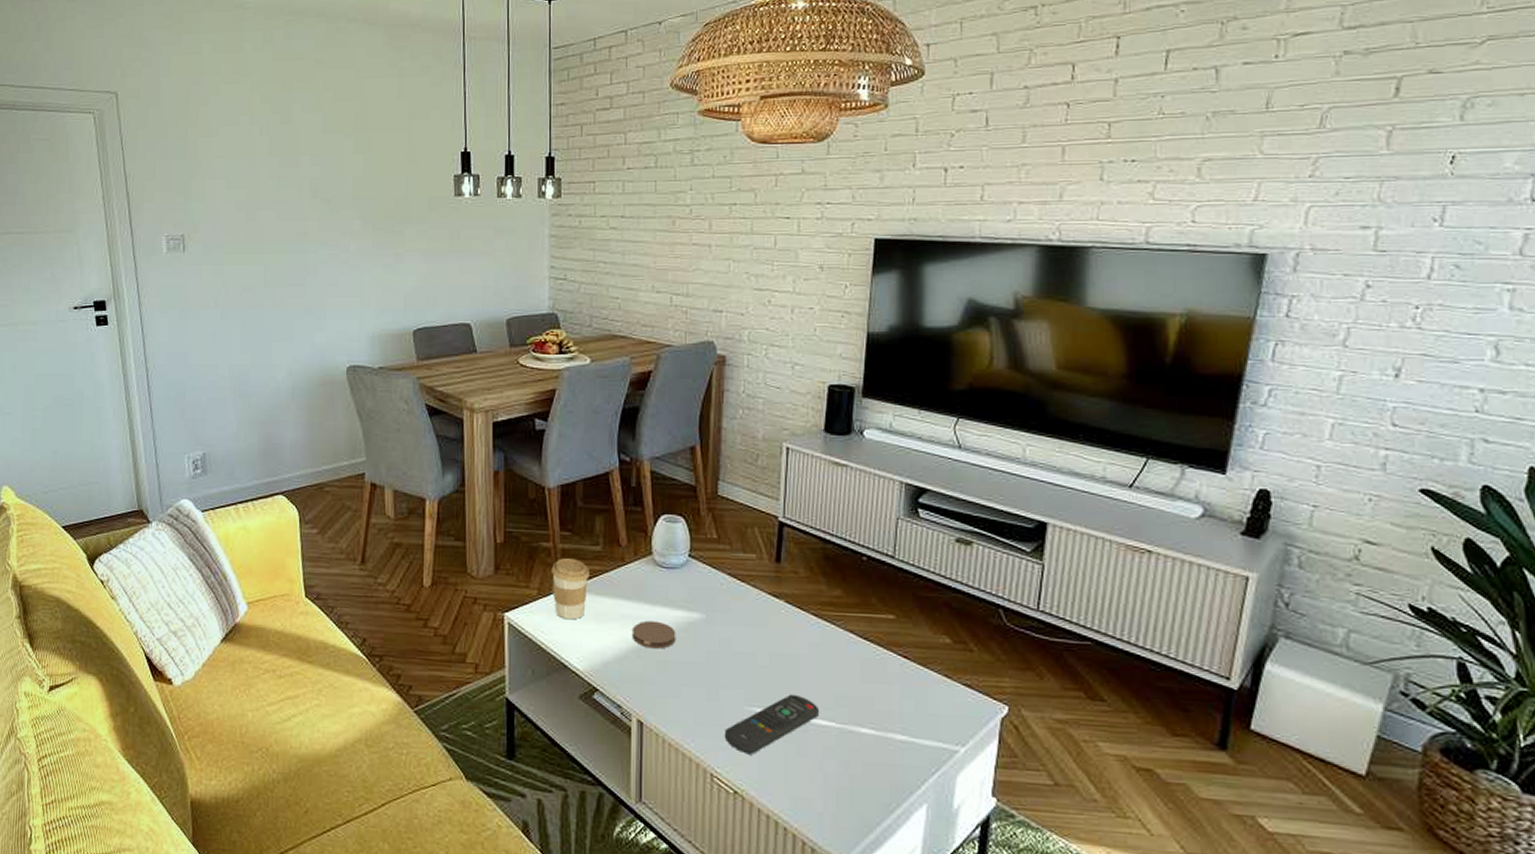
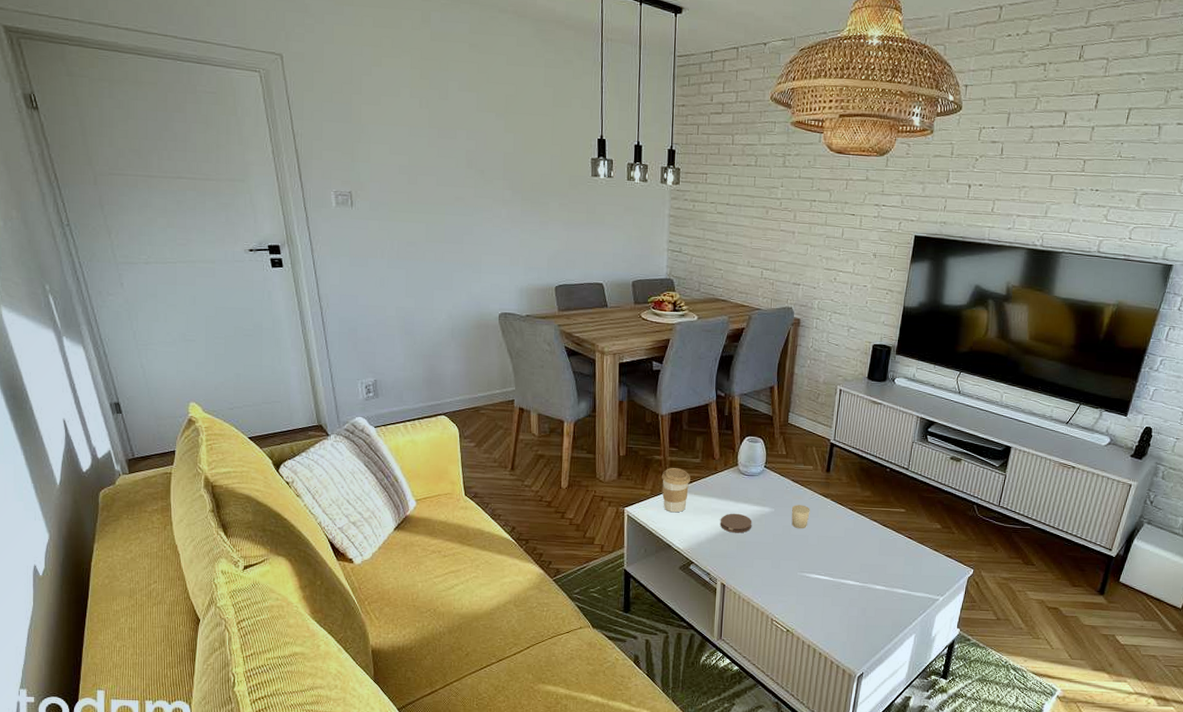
remote control: present [725,694,819,755] -> none [783,564,849,605]
candle: none [729,609,756,644] -> present [791,505,810,529]

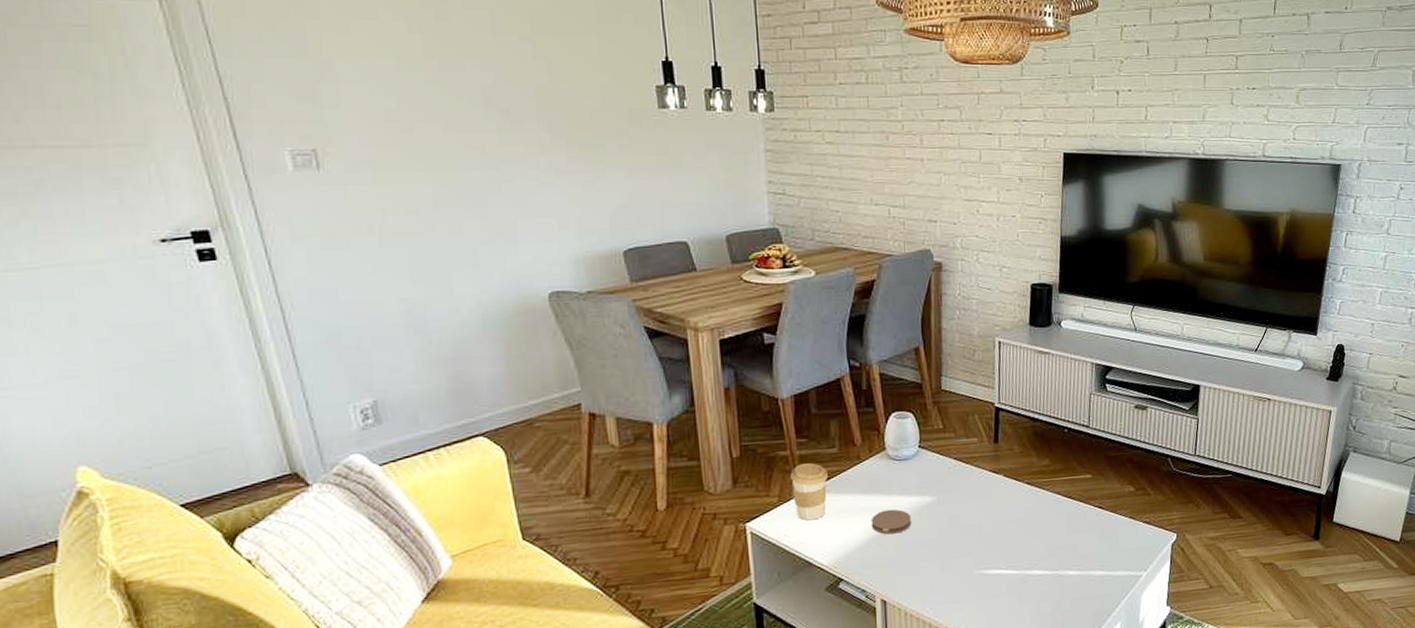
candle: present [791,505,810,529] -> none [957,487,980,518]

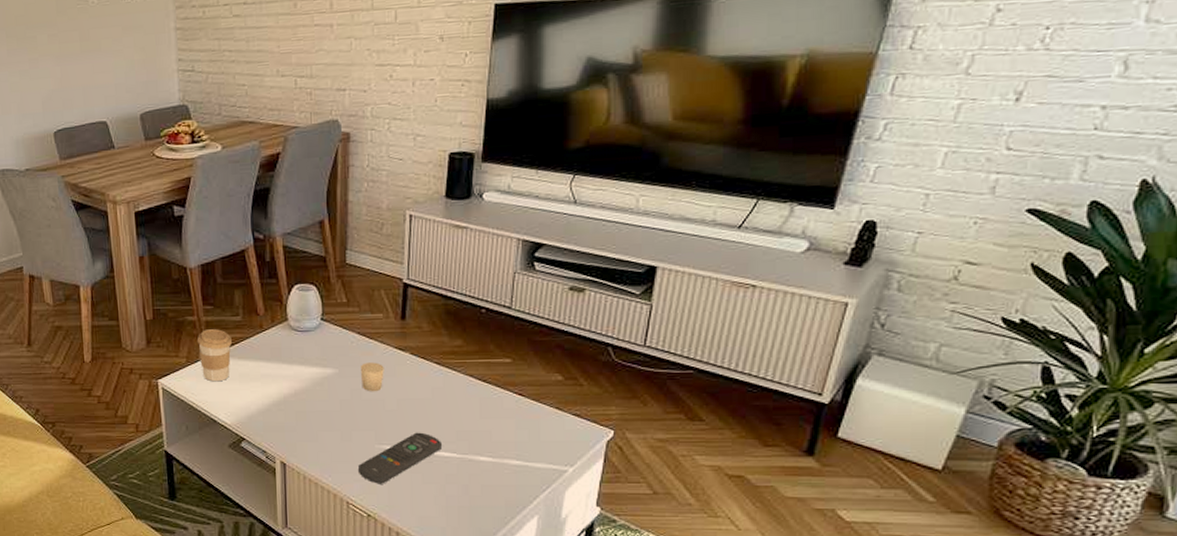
coaster: present [871,509,912,535] -> none [272,378,312,402]
candle: none [957,487,980,518] -> present [360,362,384,392]
remote control: none [959,553,1035,611] -> present [359,432,442,484]

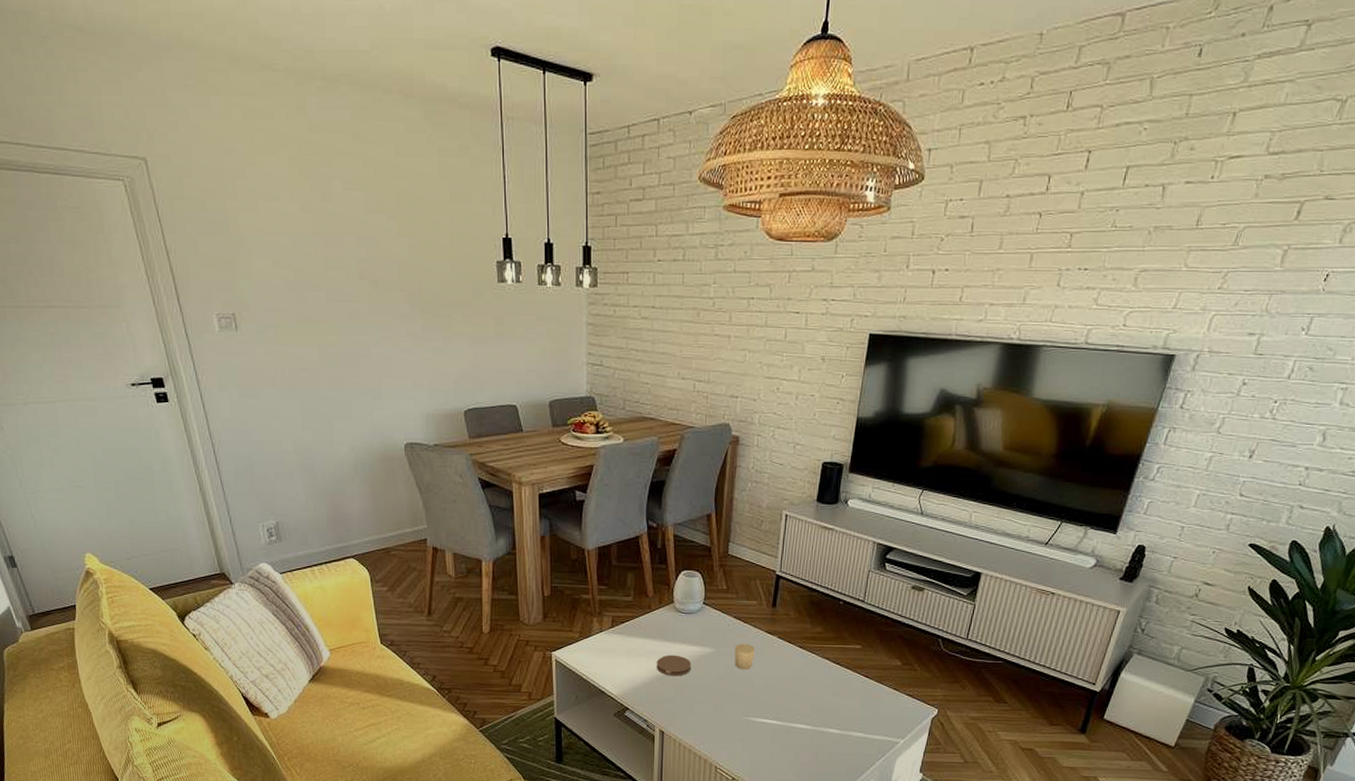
coffee cup: present [197,329,232,382] -> none [591,607,622,656]
coaster: none [272,378,312,402] -> present [656,655,692,676]
remote control: present [359,432,442,484] -> none [727,706,799,751]

